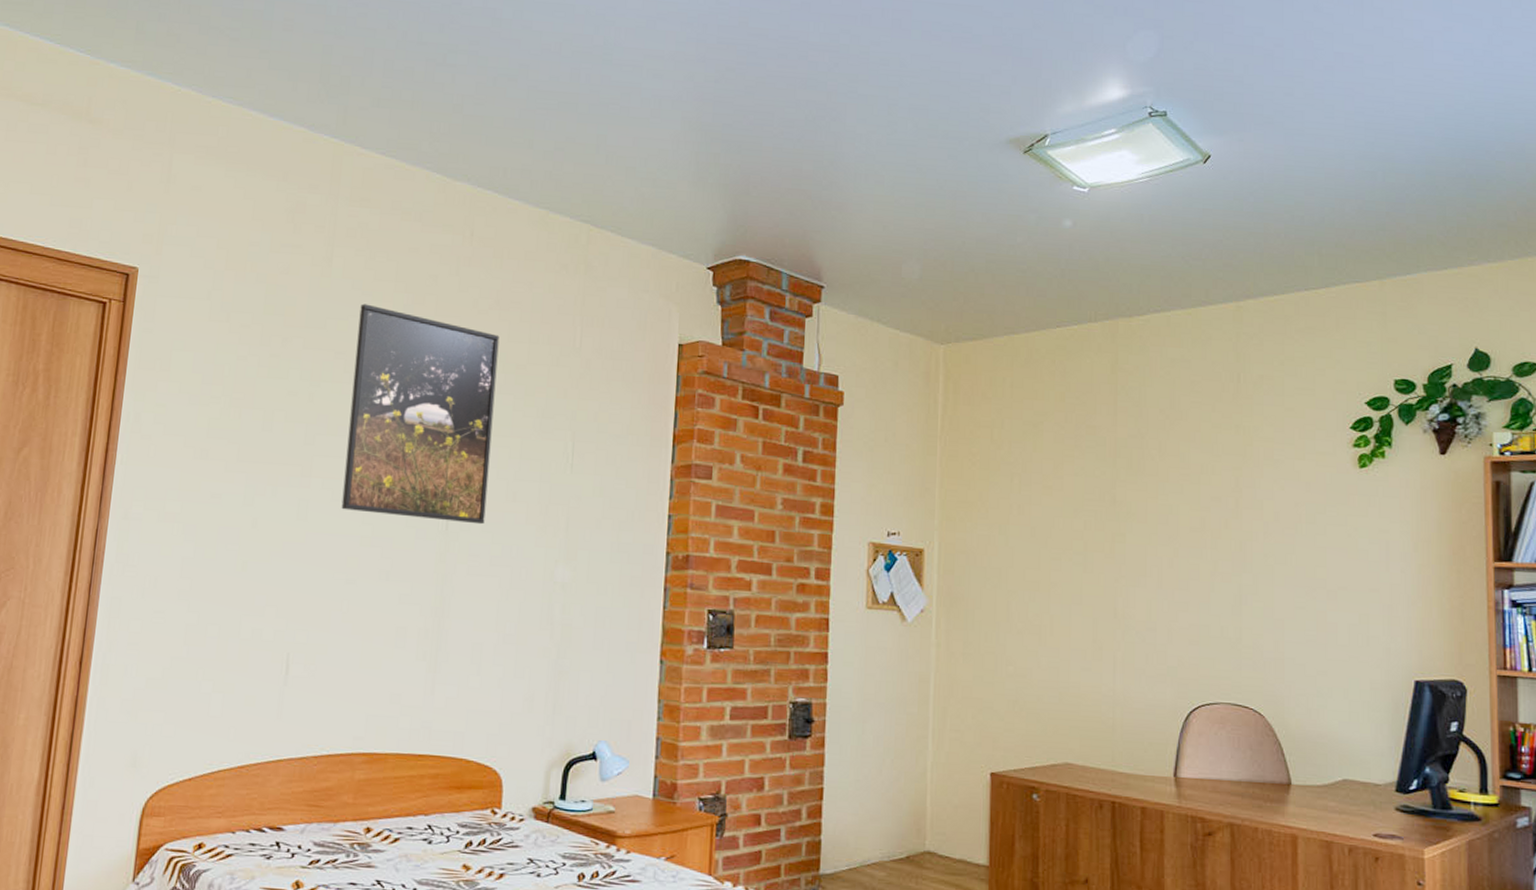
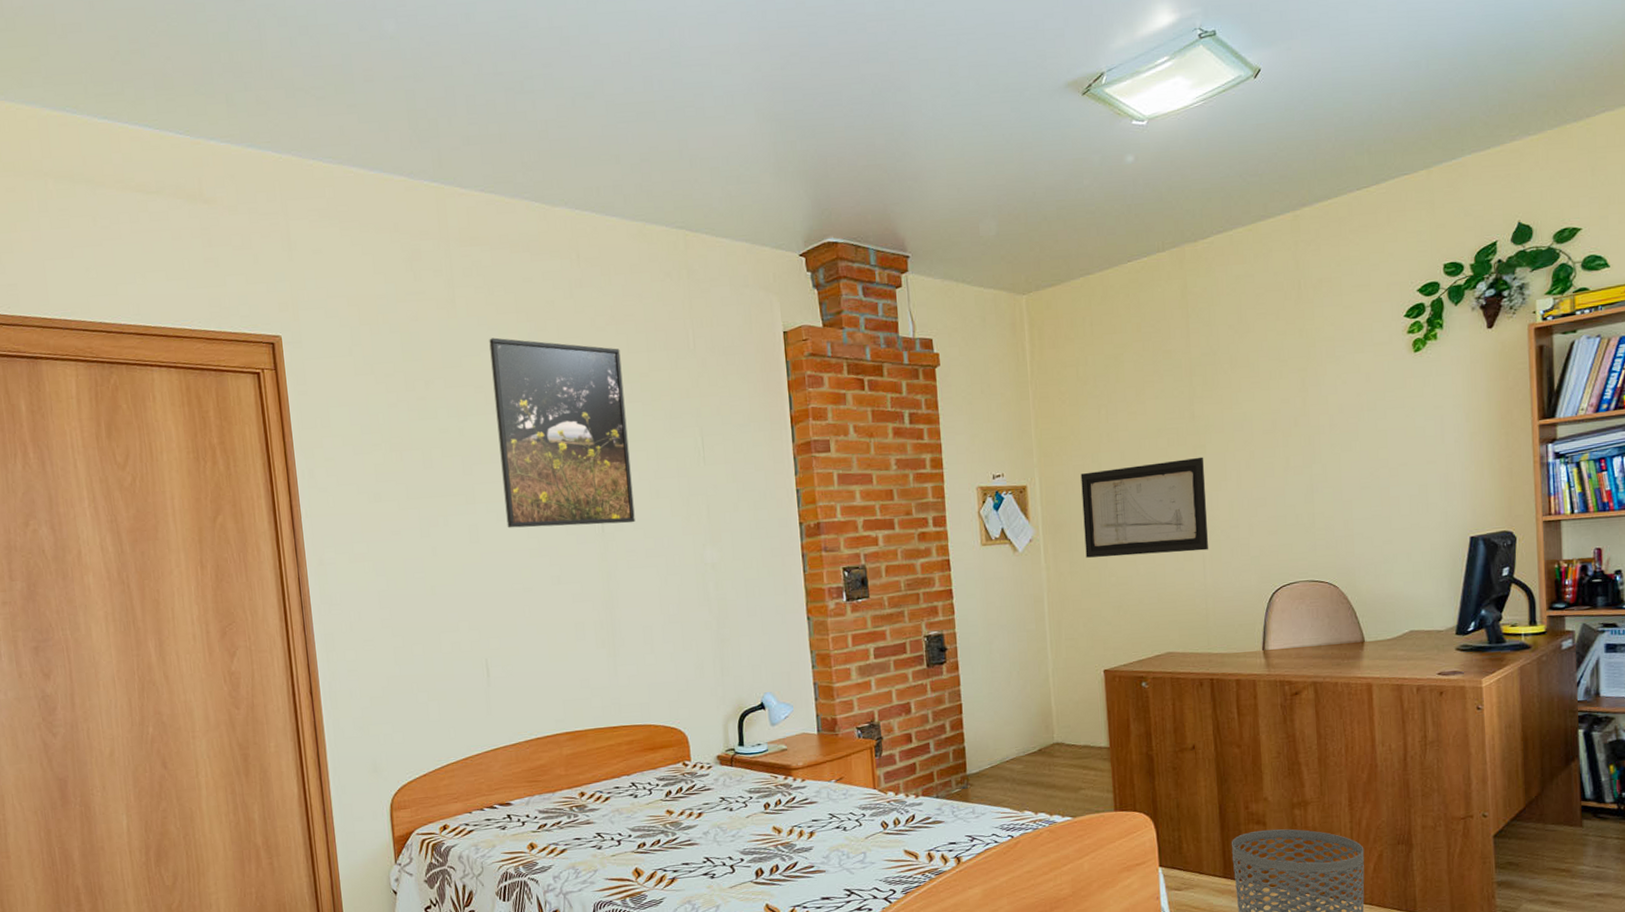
wall art: none [982,544,1123,652] -> present [1080,456,1209,558]

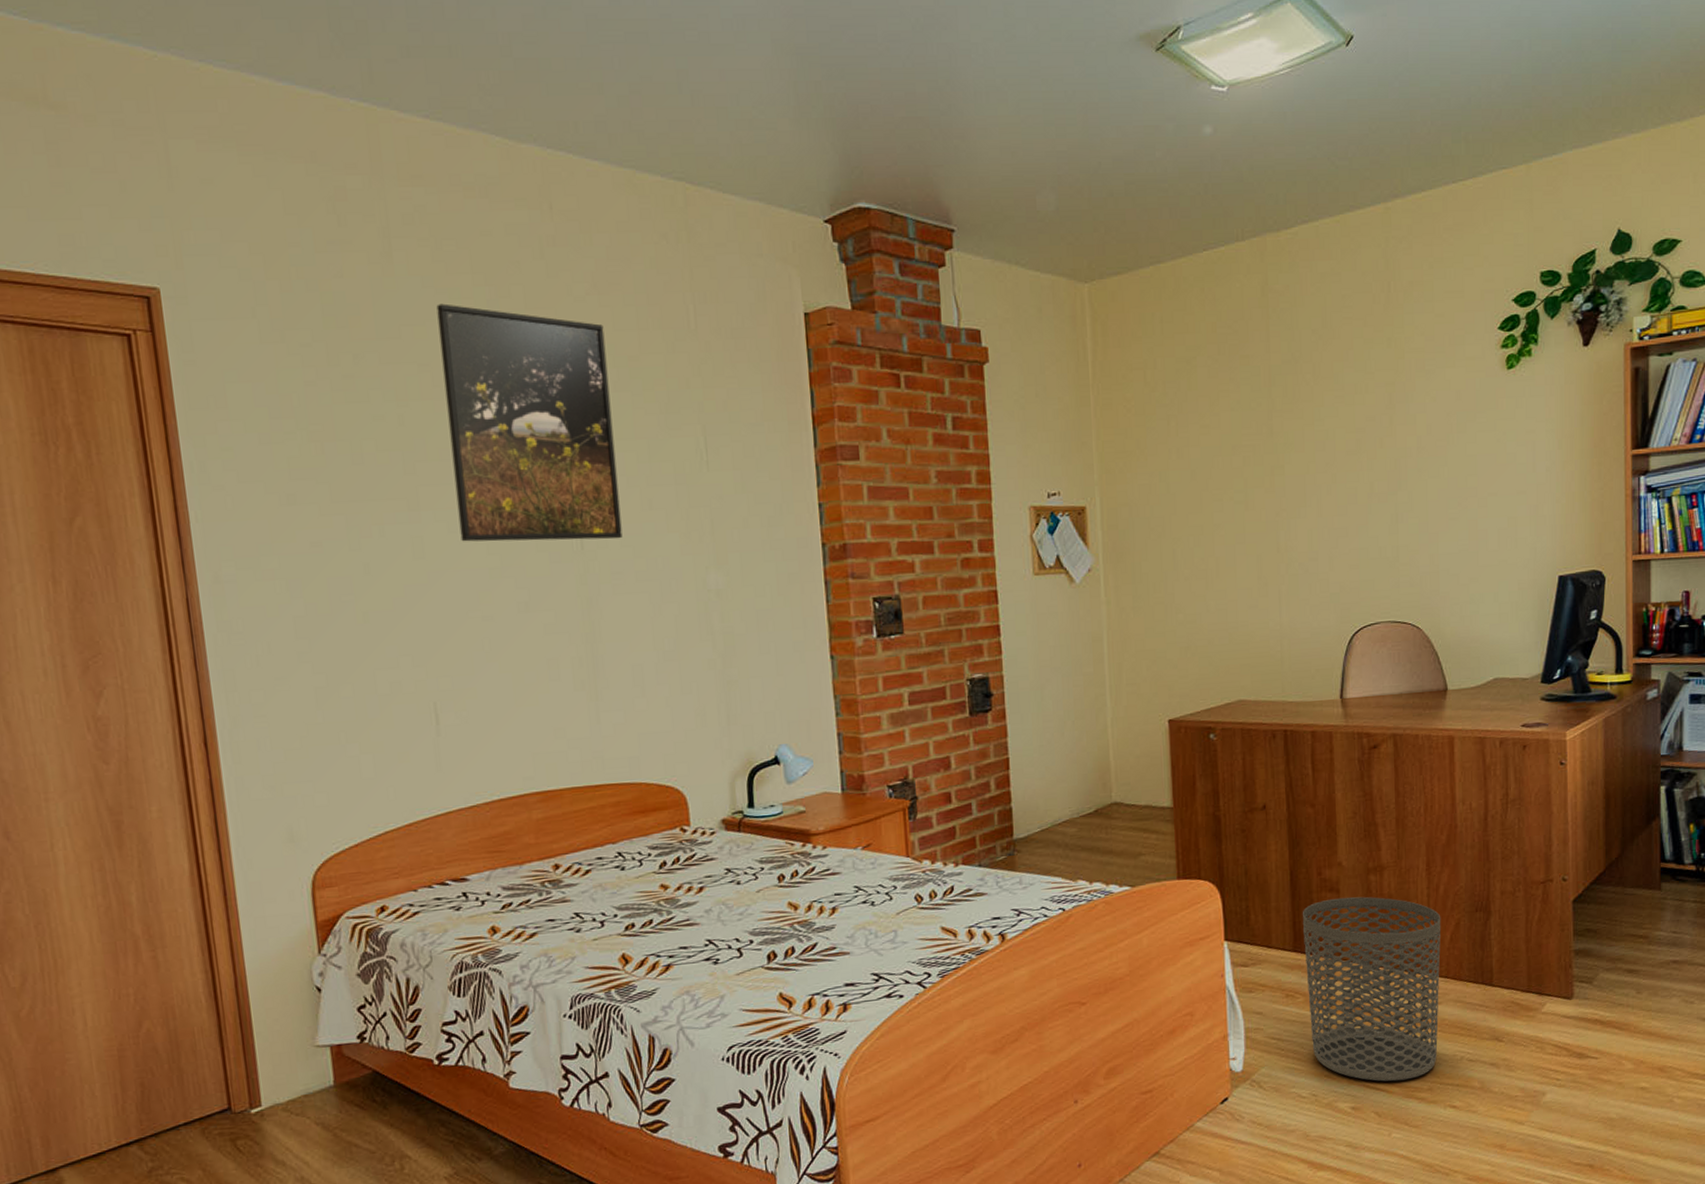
wall art: present [1080,456,1209,558] -> none [1146,479,1286,591]

